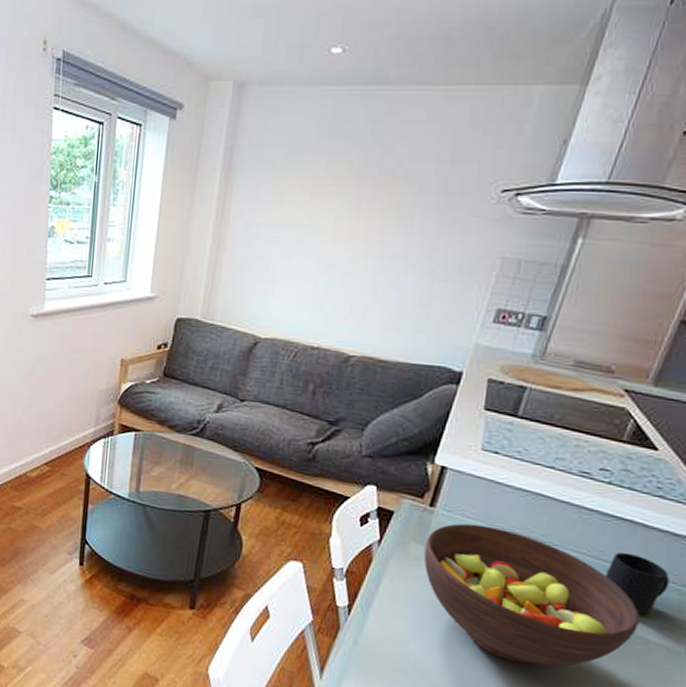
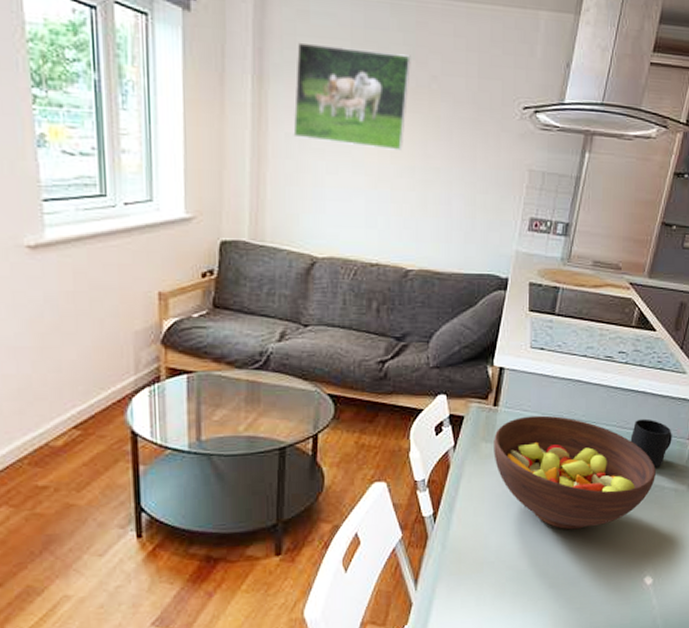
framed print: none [251,139,377,237] -> present [293,42,411,150]

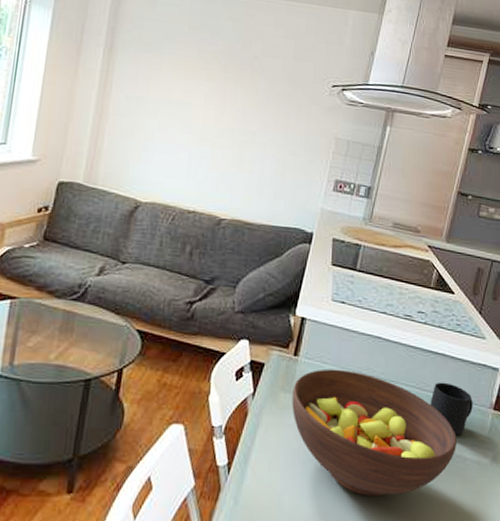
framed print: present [293,42,411,150] -> none [132,24,238,115]

